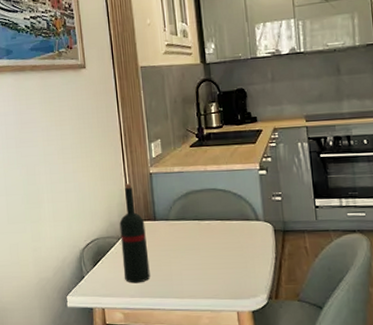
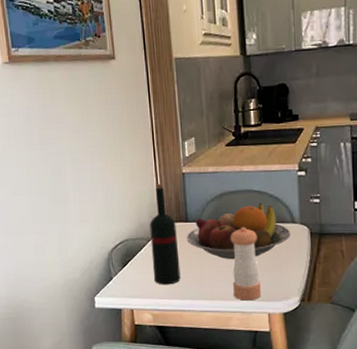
fruit bowl: none [154,200,255,258] -> present [186,202,290,260]
pepper shaker: none [197,225,229,299] -> present [230,227,261,301]

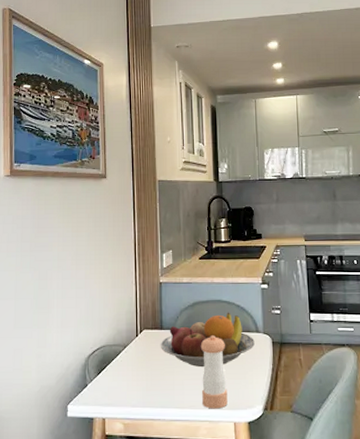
wine bottle: present [149,183,181,285] -> none [127,292,153,393]

